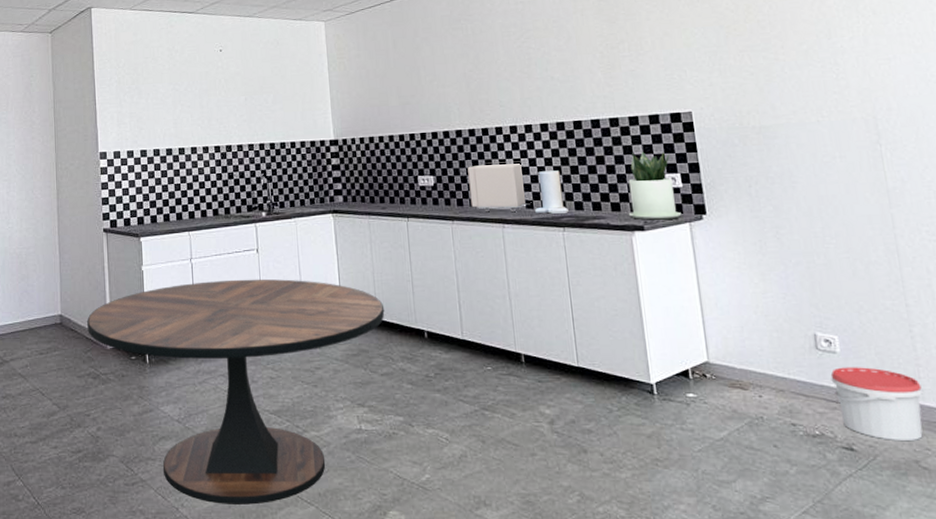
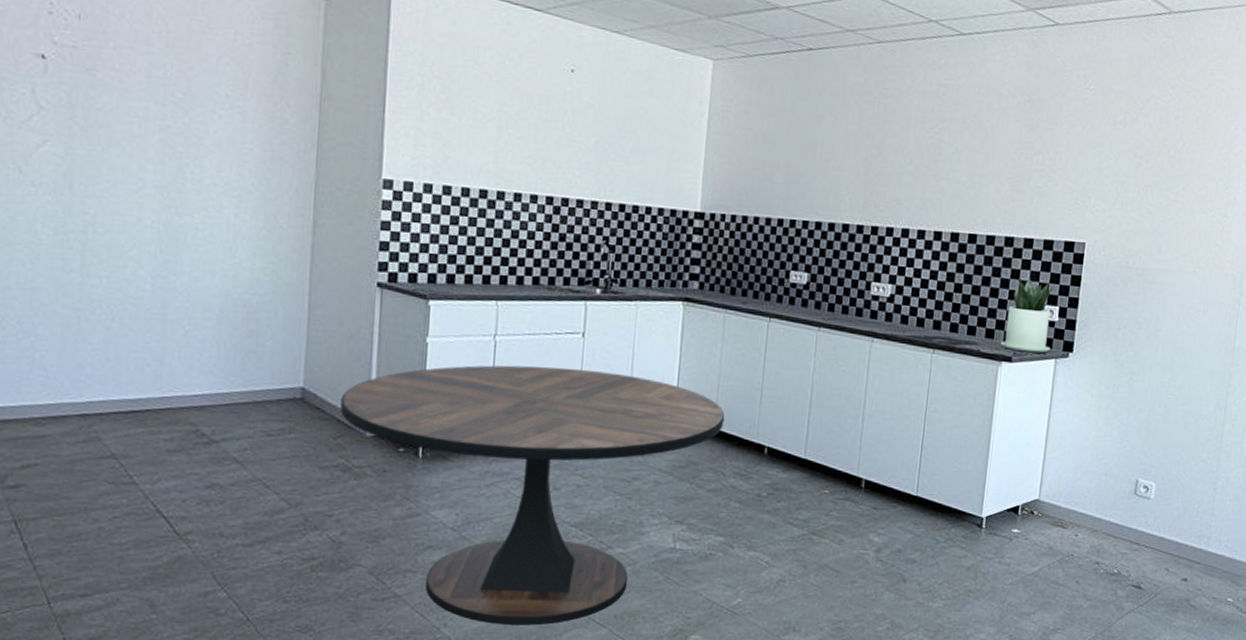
microwave: present [467,162,532,213] -> none [842,267,907,327]
paper towel: present [535,170,569,214] -> none [909,284,943,335]
bucket: present [830,367,923,442] -> none [1139,512,1210,582]

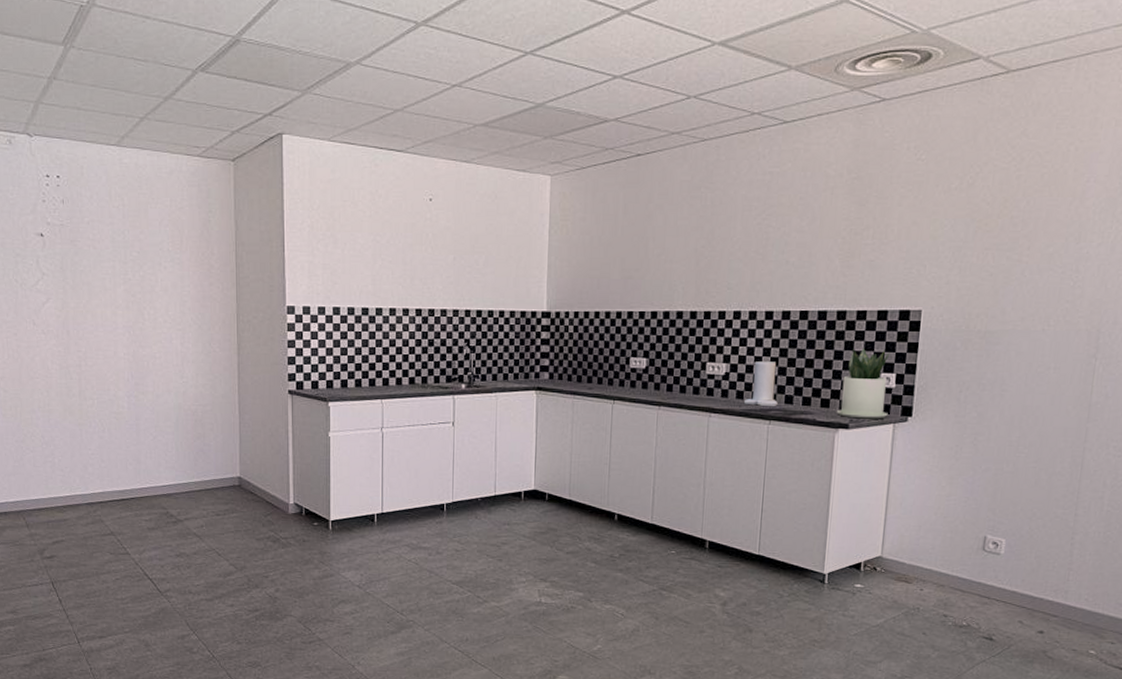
dining table: present [340,365,725,626] -> none [268,452,578,665]
paper towel: none [909,284,943,335] -> present [744,361,778,407]

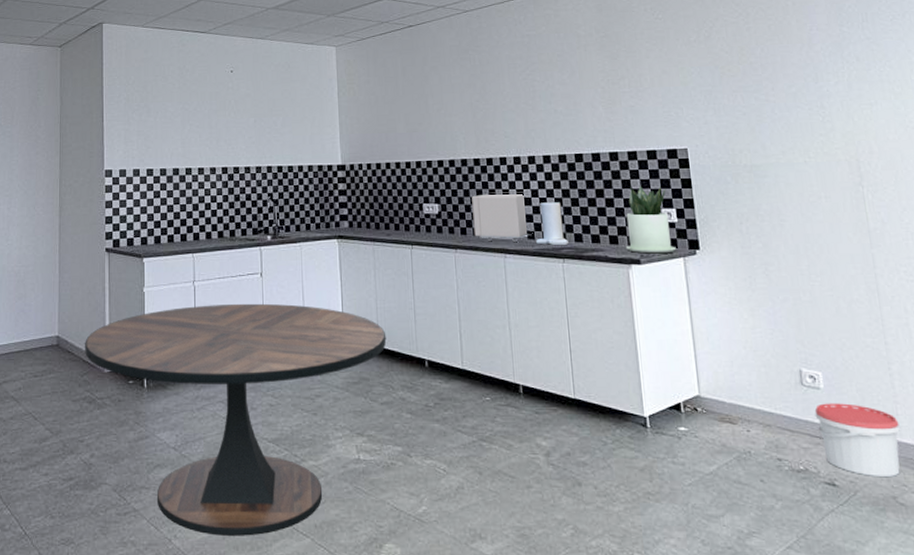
dining table: none [268,452,578,665] -> present [85,303,387,536]
microwave: none [680,348,743,402] -> present [472,192,533,243]
bucket: none [989,567,1068,635] -> present [814,403,901,478]

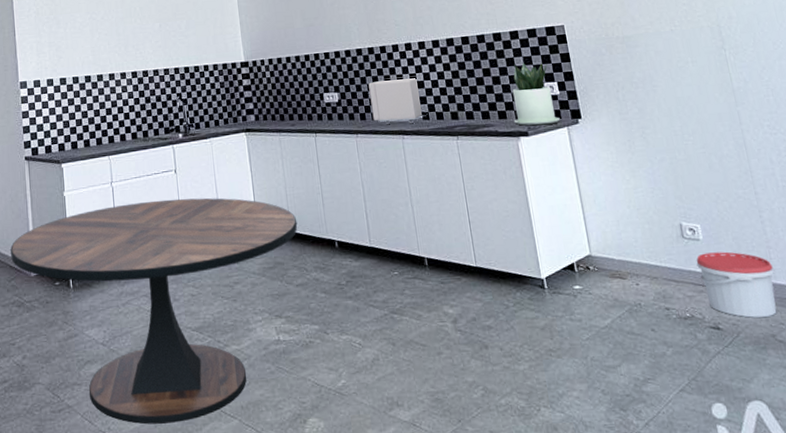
paper towel: present [536,202,568,246] -> none [431,83,461,124]

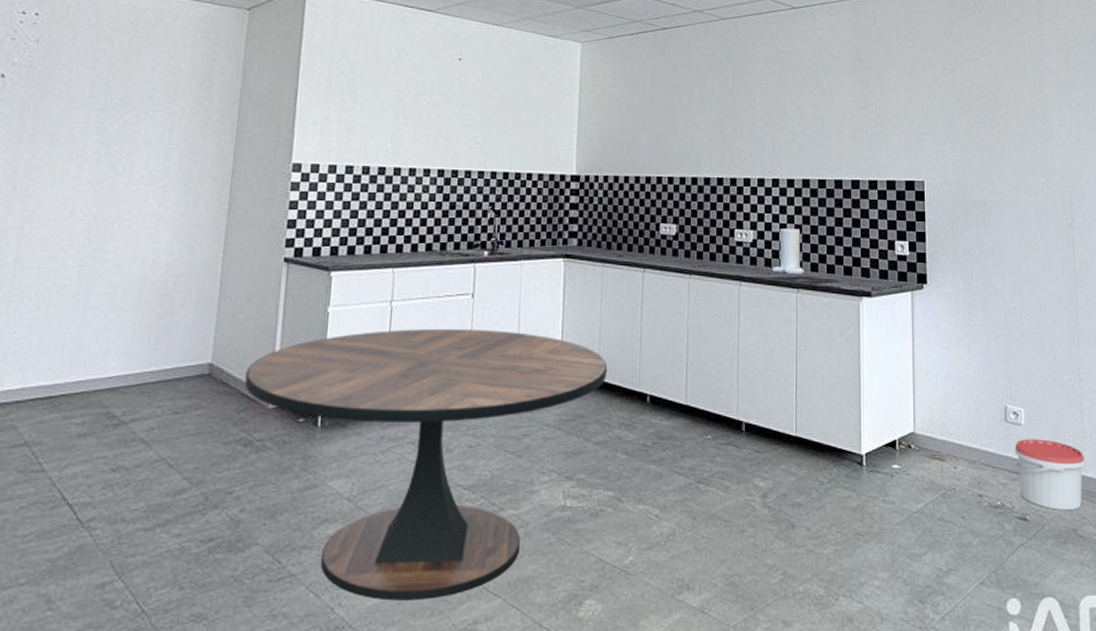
microwave: present [368,77,428,125] -> none [711,215,770,270]
paper towel: none [431,83,461,124] -> present [773,228,804,275]
planter: present [512,62,560,126] -> none [858,216,906,287]

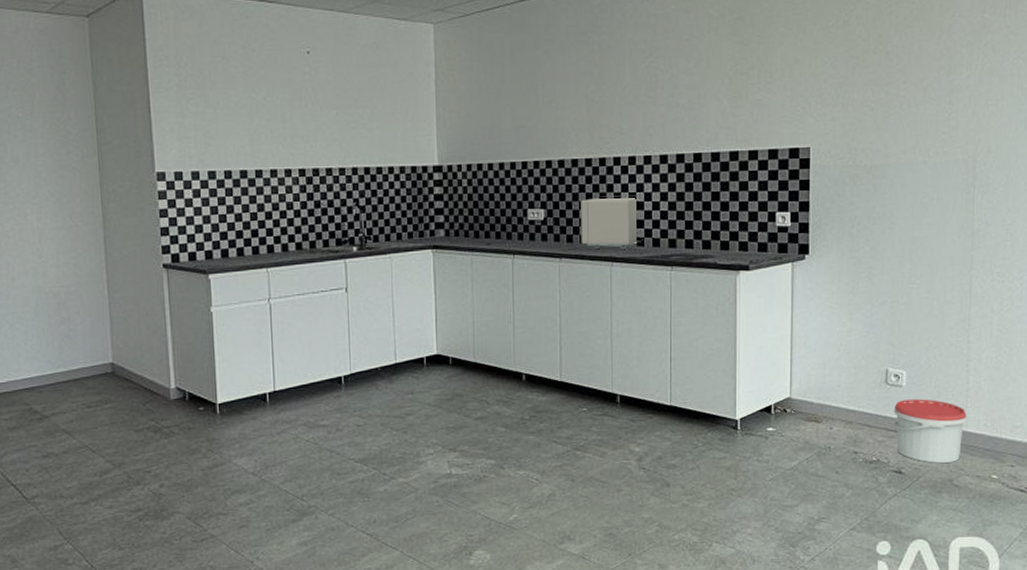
dining table: present [245,328,608,601] -> none [145,320,483,555]
microwave: none [711,215,770,270] -> present [581,195,643,250]
paper towel: present [773,228,804,275] -> none [646,206,678,253]

